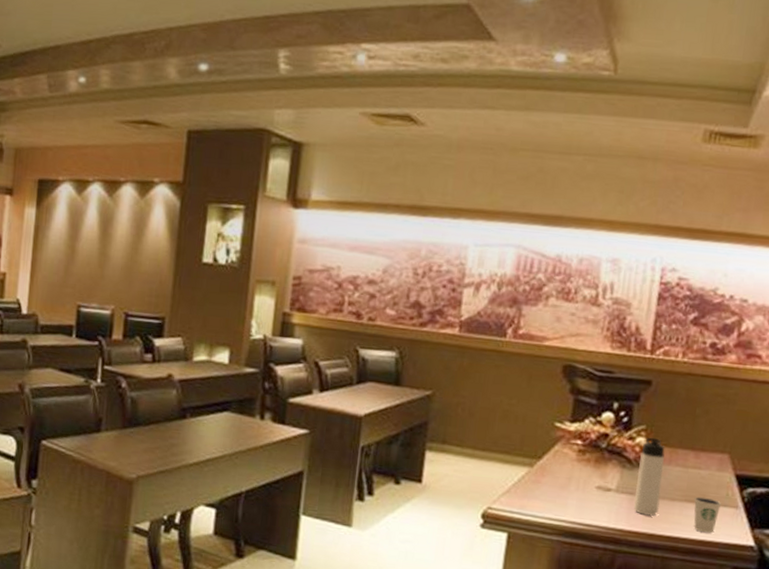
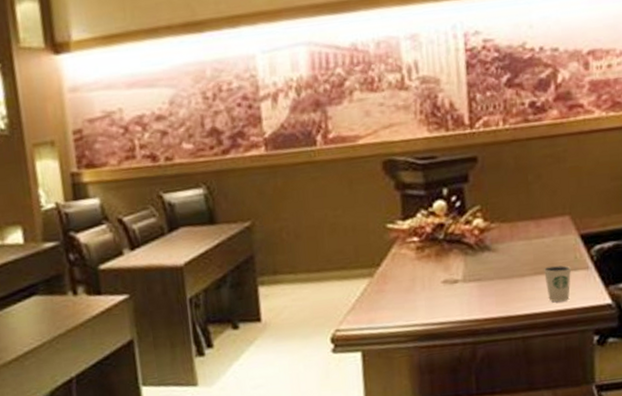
thermos bottle: present [634,437,665,517] -> none [480,216,510,299]

